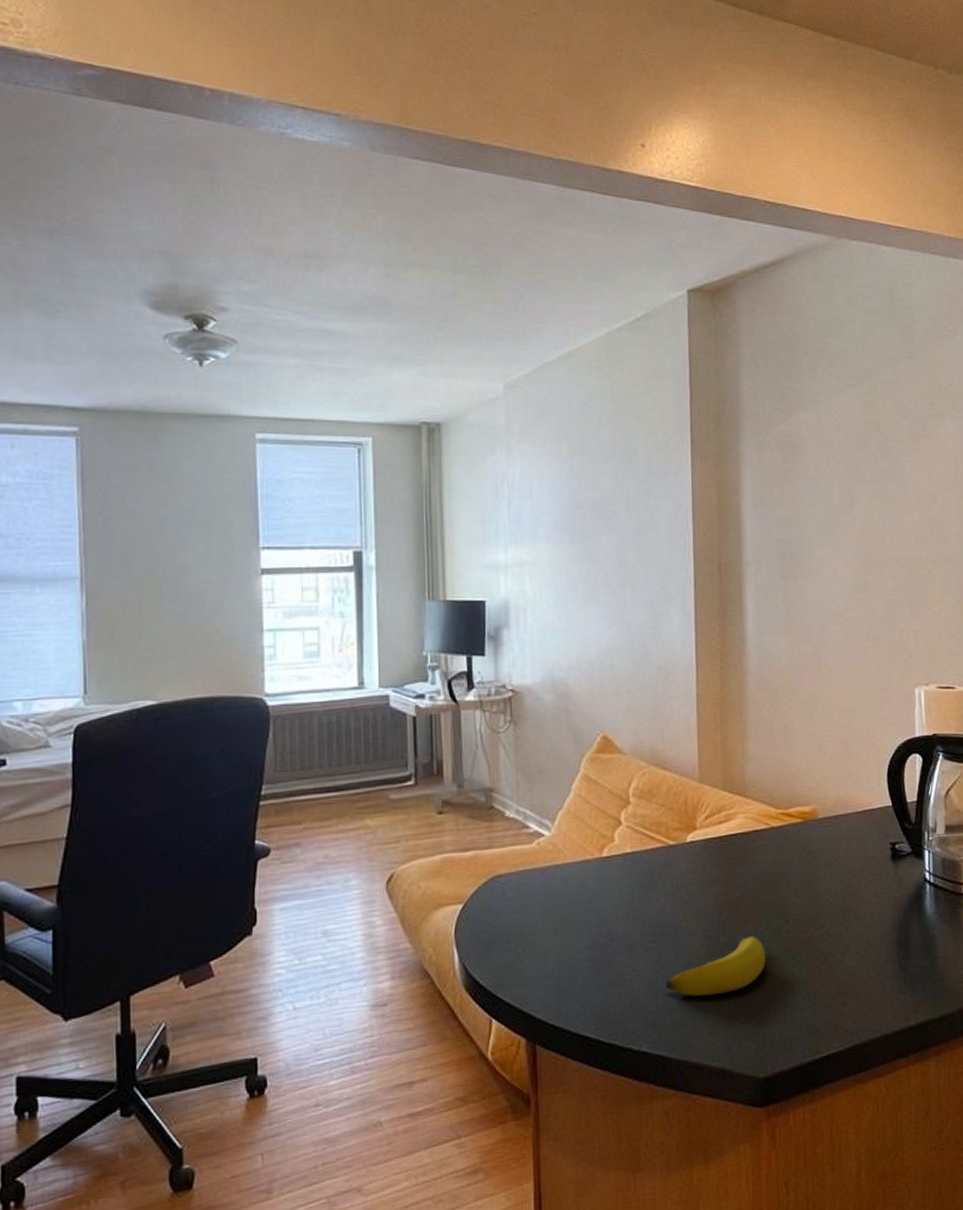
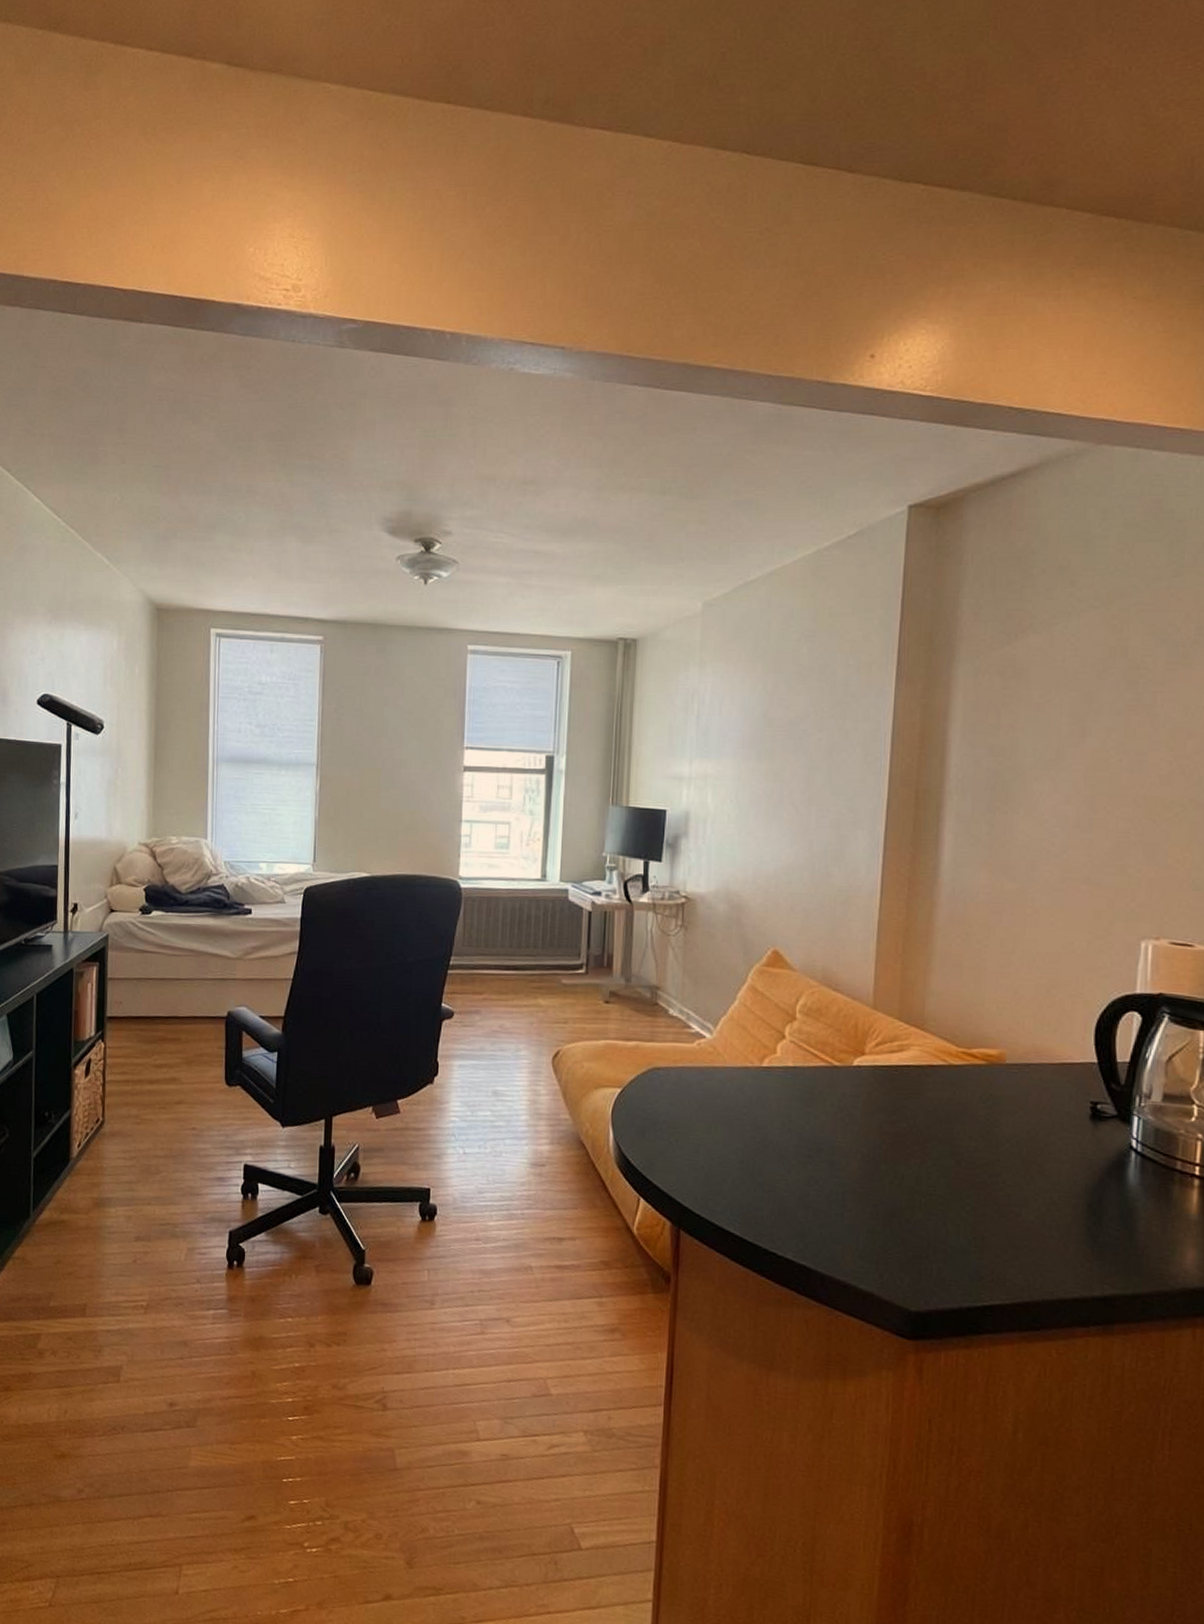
banana: present [665,936,767,997] -> none [817,1169,931,1221]

